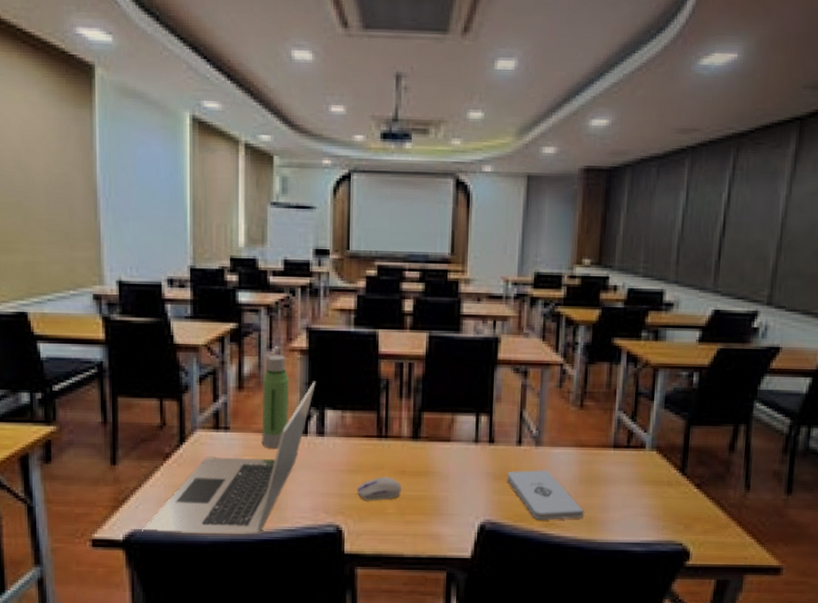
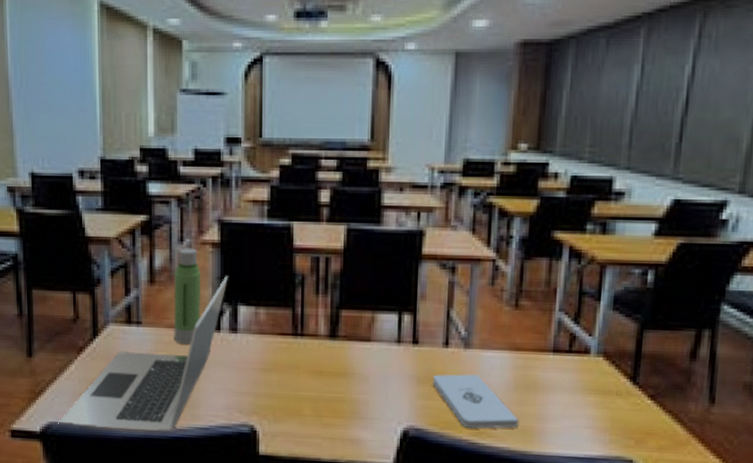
computer mouse: present [357,476,402,501] -> none [272,376,319,401]

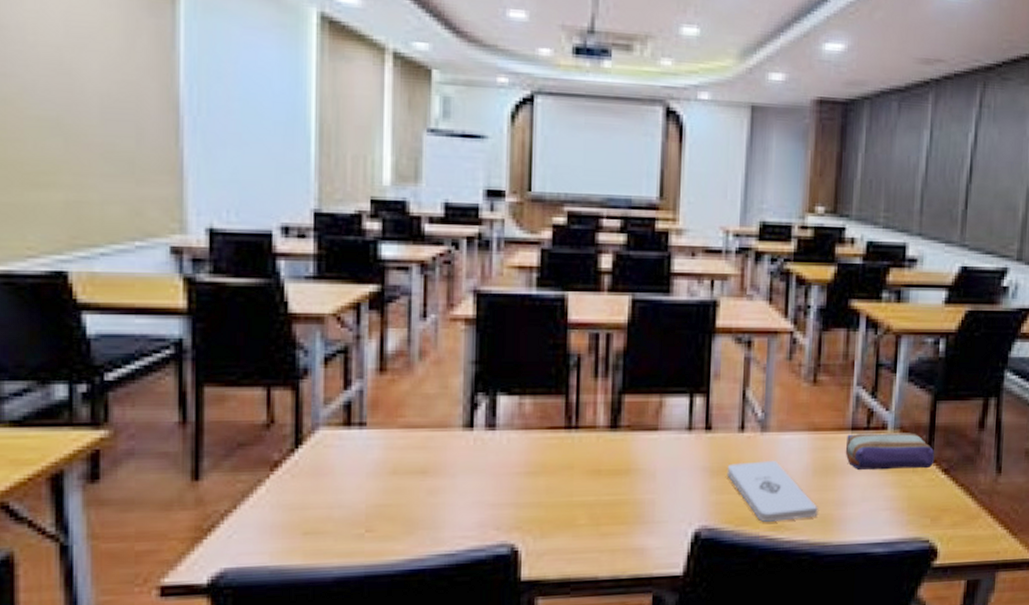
laptop: present [58,275,228,432] -> none [236,358,485,570]
water bottle: present [173,248,202,345] -> none [410,325,450,449]
pencil case: none [546,355,641,393] -> present [845,432,935,471]

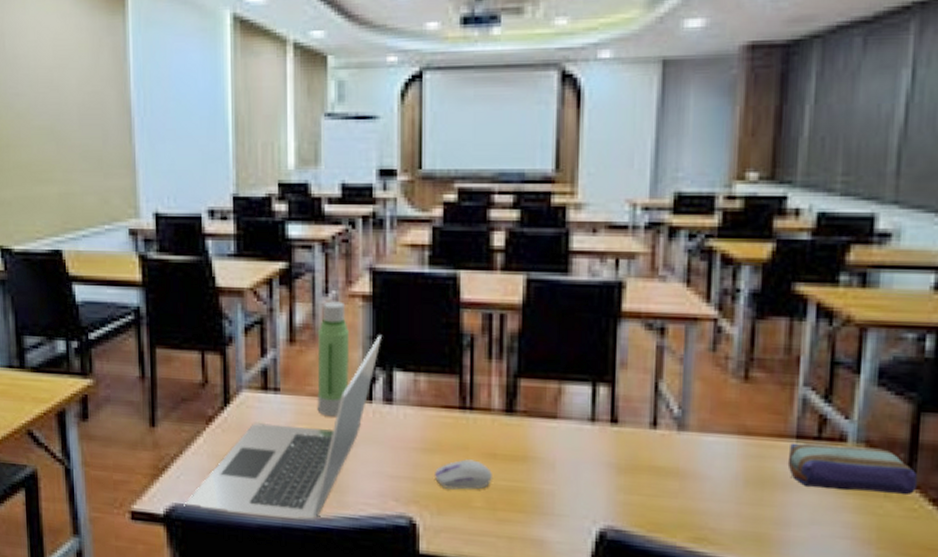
laptop: none [236,358,485,570] -> present [184,334,381,521]
water bottle: none [410,325,450,449] -> present [317,301,350,417]
computer mouse: none [539,478,596,510] -> present [435,459,492,490]
notepad: present [726,461,818,523] -> none [636,462,751,535]

